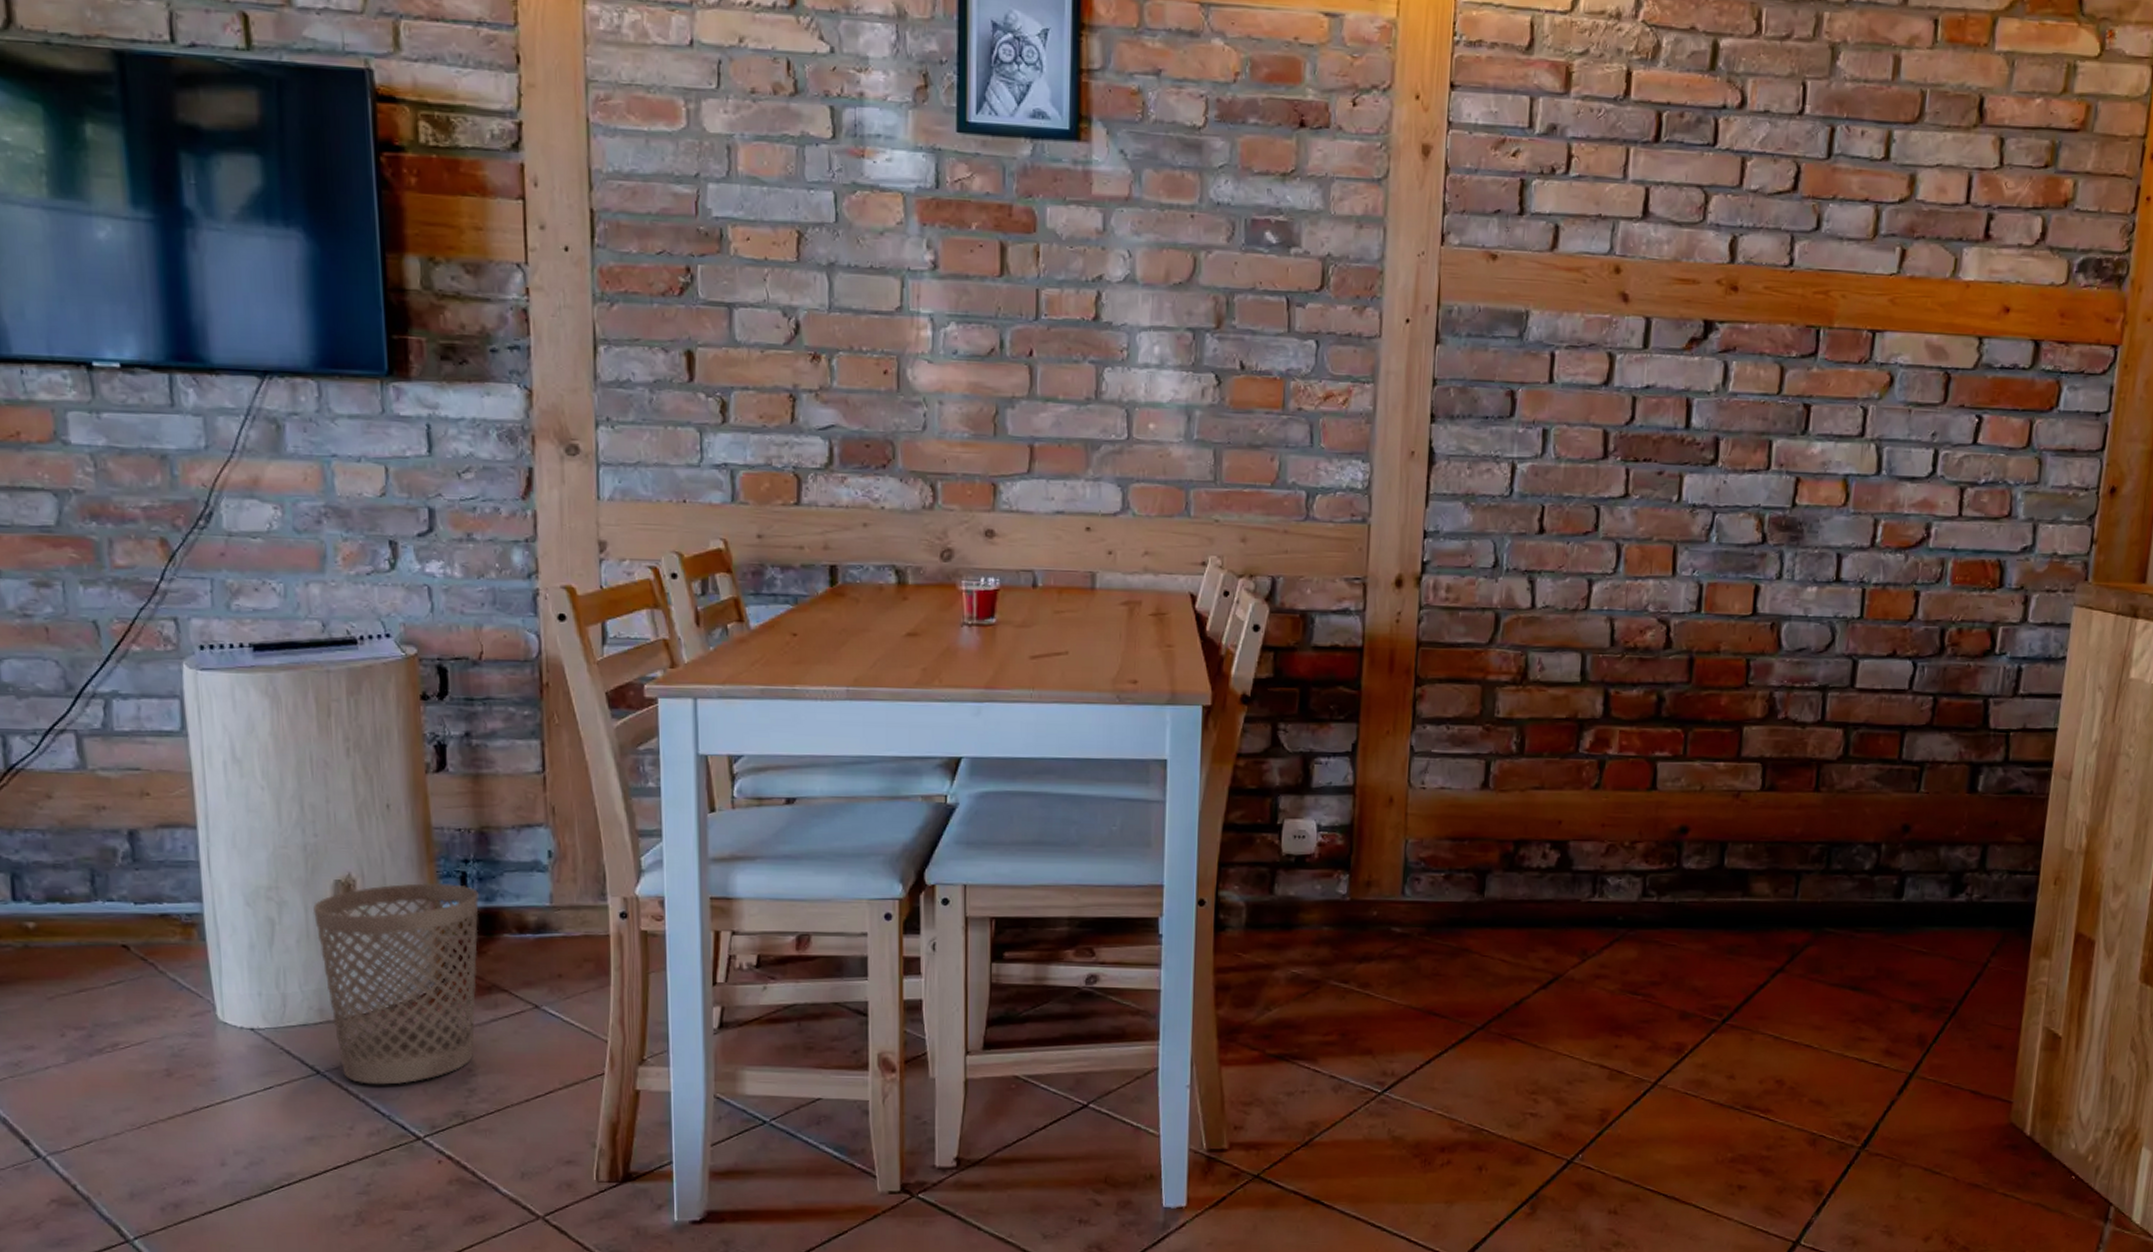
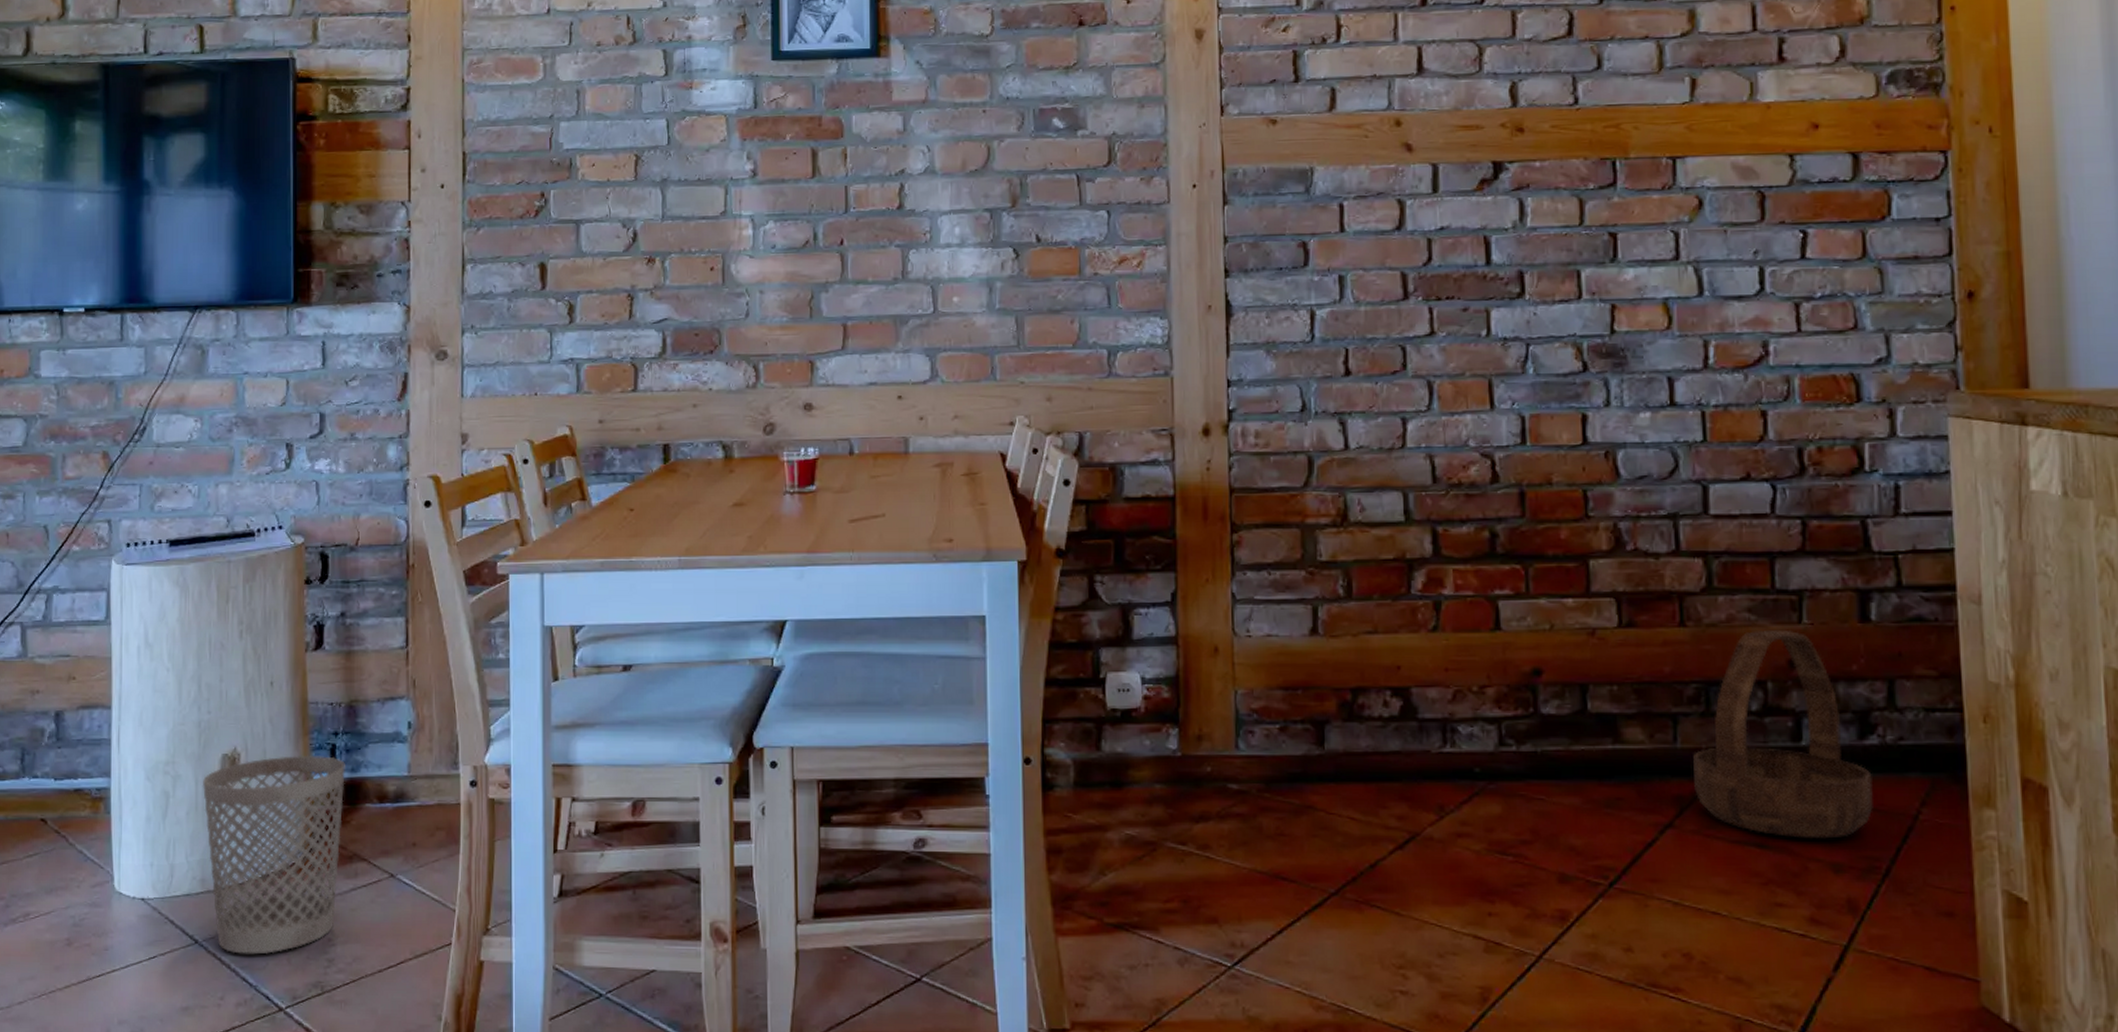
basket: none [1806,797,1956,983] -> present [1693,629,1873,839]

